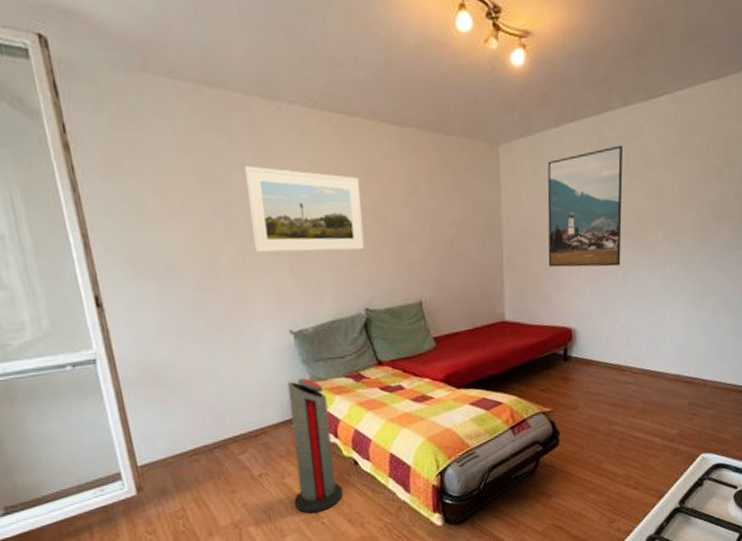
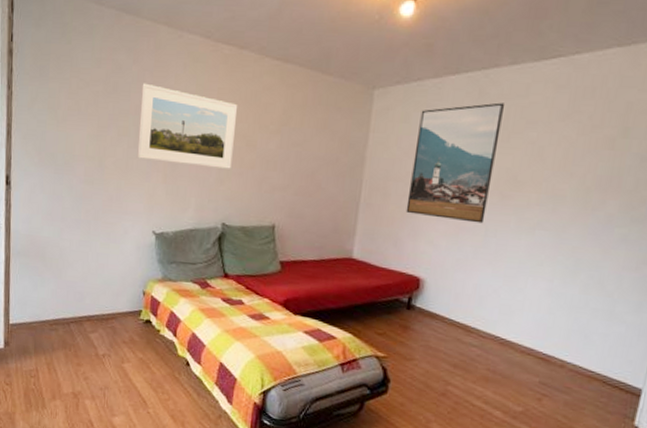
air purifier: present [287,378,343,513] -> none [127,276,173,402]

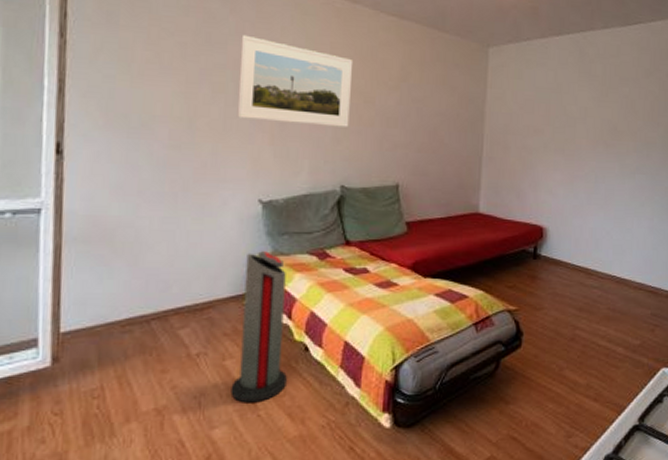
air purifier: none [127,276,173,402] -> present [230,251,287,403]
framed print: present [406,102,505,224] -> none [525,61,602,171]

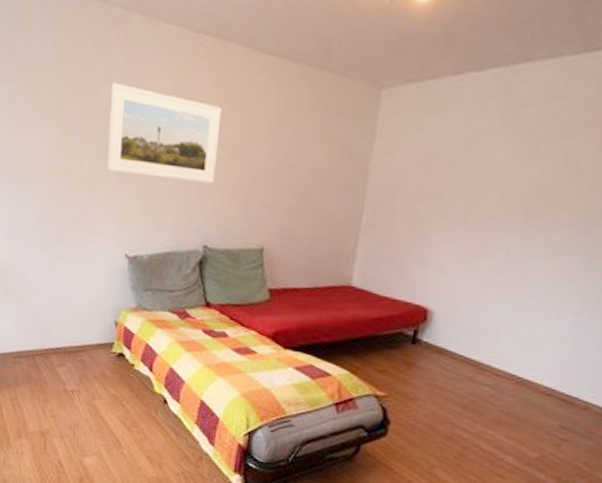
air purifier: present [230,251,287,403] -> none [99,304,149,442]

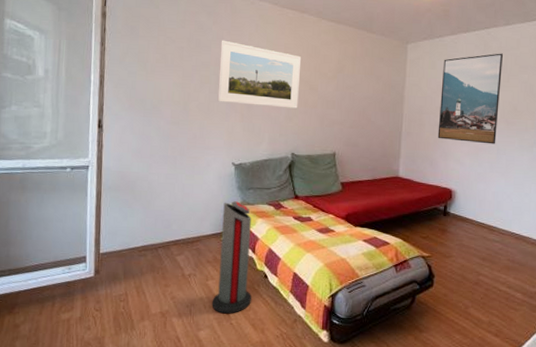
air purifier: none [99,304,149,442] -> present [212,201,251,314]
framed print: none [414,104,537,247] -> present [437,53,504,145]

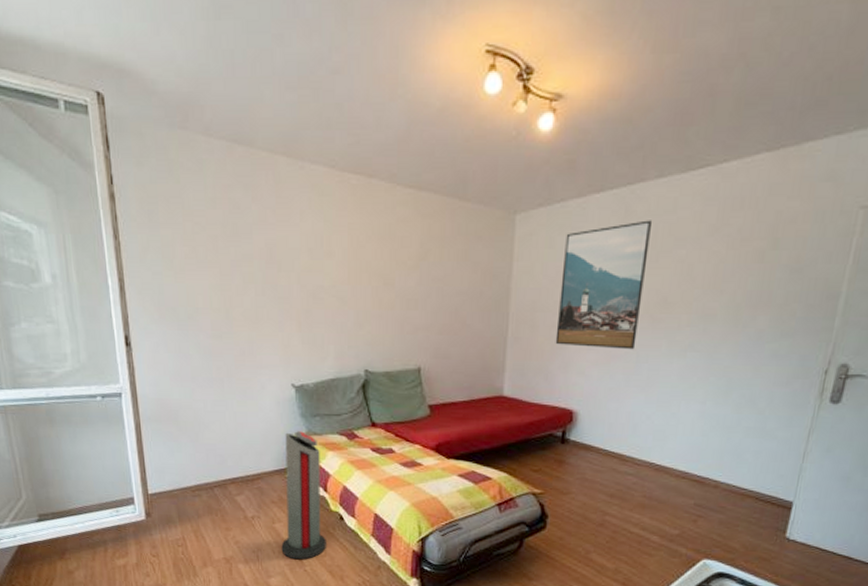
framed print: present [217,40,301,109] -> none [264,222,370,312]

